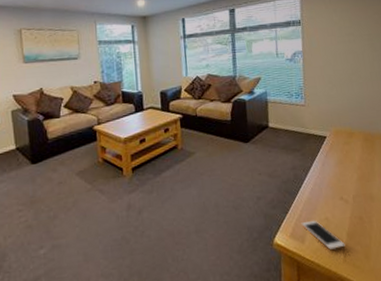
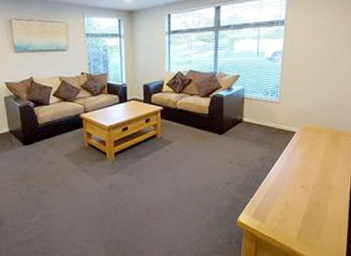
cell phone: present [301,220,345,250] -> none [264,204,300,229]

